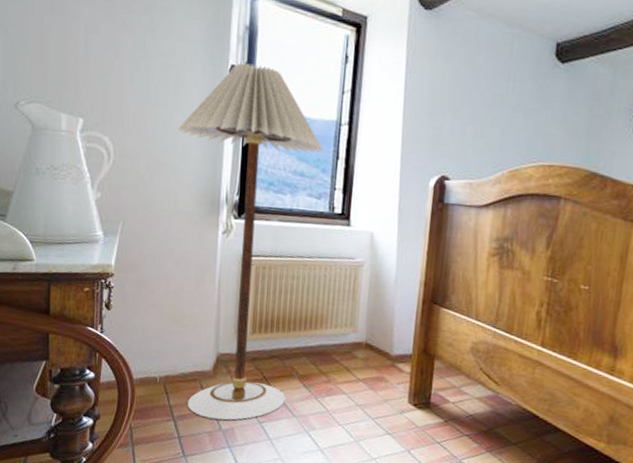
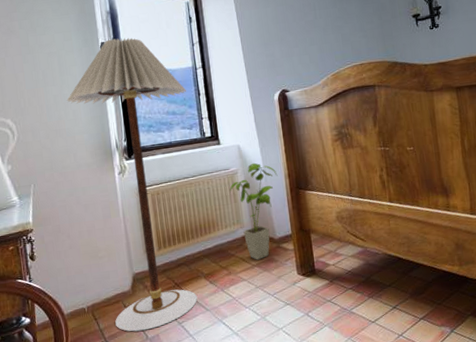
house plant: none [349,258,412,375] -> present [229,163,278,260]

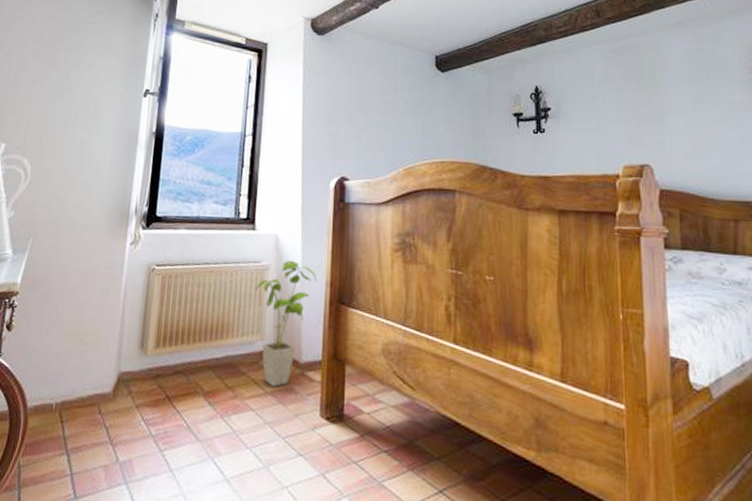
floor lamp: present [67,37,198,332] -> none [83,87,229,451]

